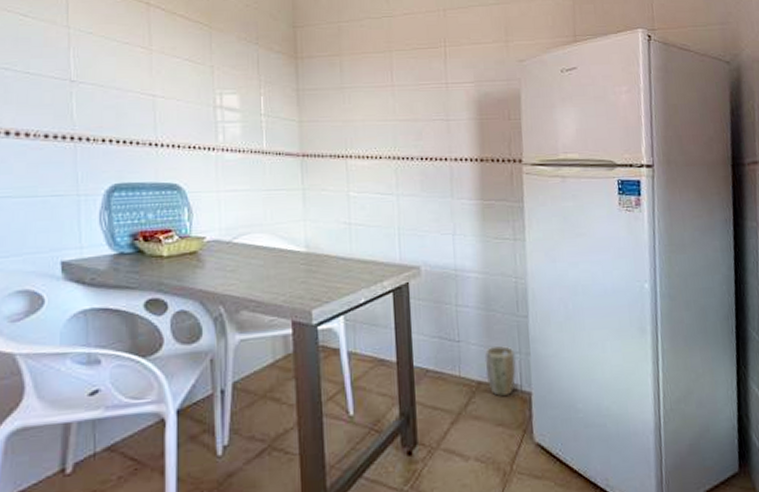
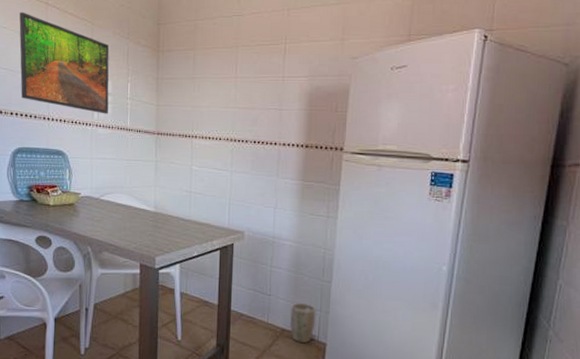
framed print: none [111,13,237,135] -> present [19,12,110,114]

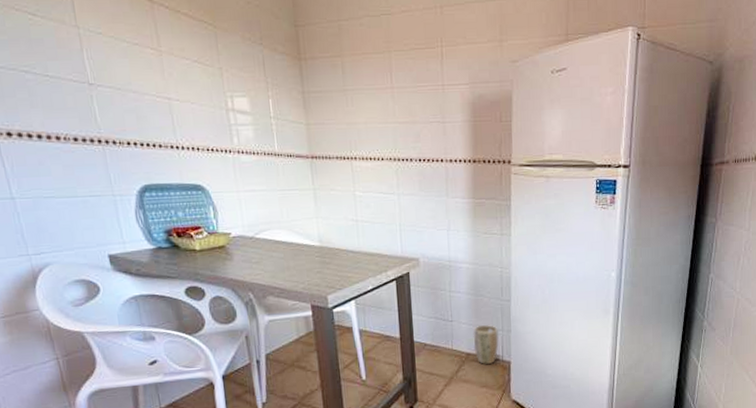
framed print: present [19,12,110,114] -> none [117,12,250,138]

